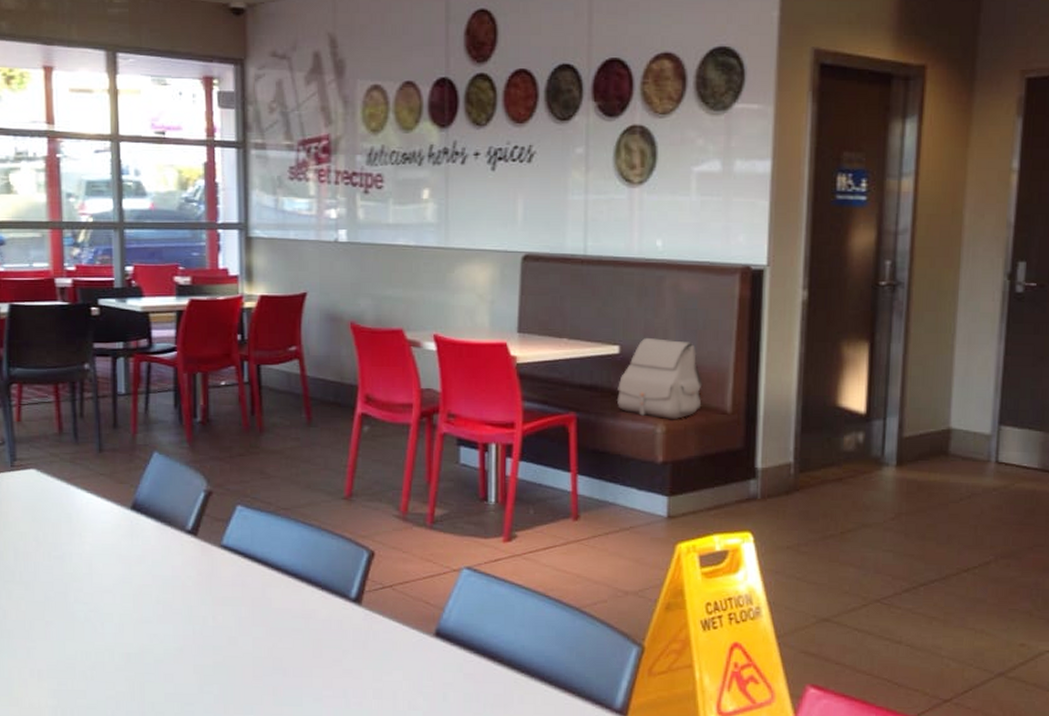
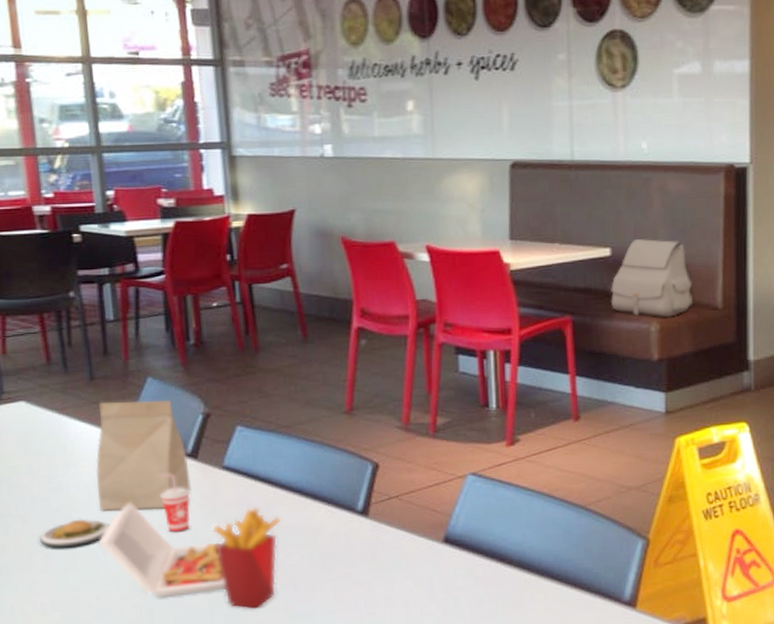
hamburger: none [41,588,108,617] -> present [40,519,109,548]
food box: none [97,575,218,673] -> present [99,502,226,598]
paper bag: none [98,474,189,585] -> present [95,399,191,513]
beverage cup: none [156,549,188,607] -> present [156,473,191,532]
french fries: none [208,587,275,690] -> present [213,506,282,609]

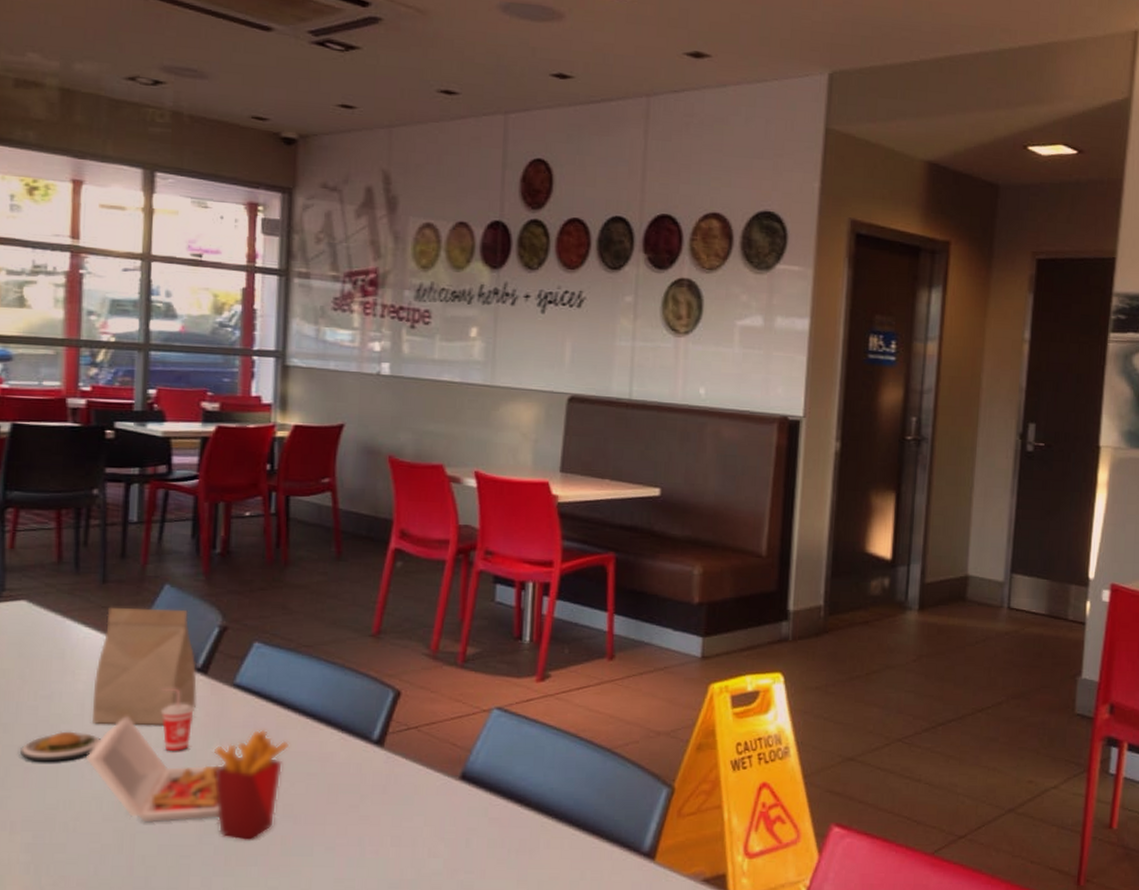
satchel: present [611,239,694,318] -> none [656,482,740,562]

